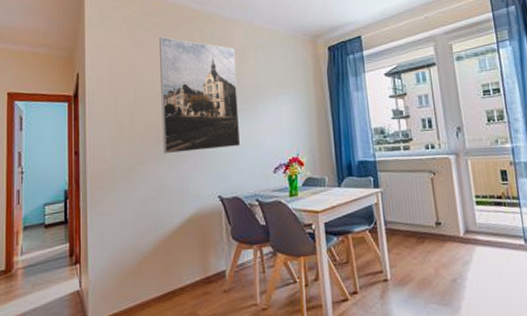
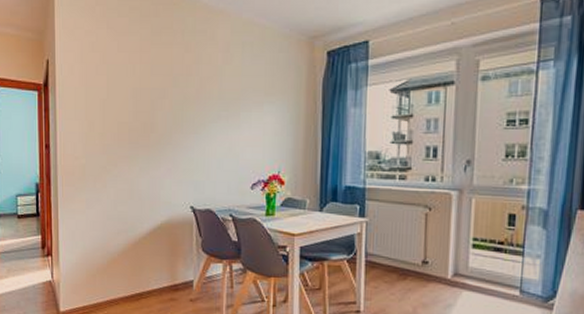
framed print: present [159,37,241,154] -> none [135,25,219,157]

